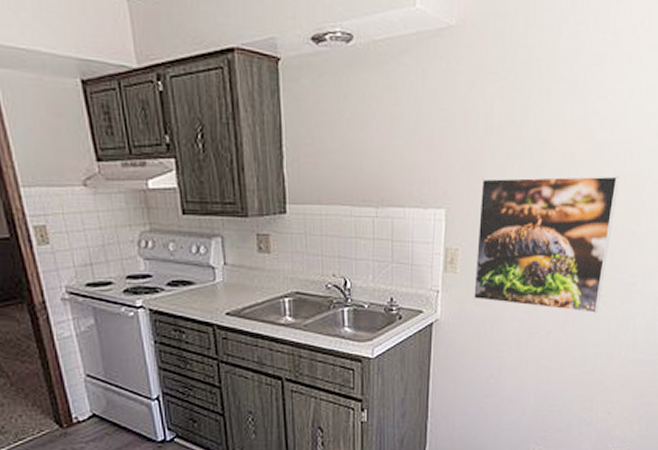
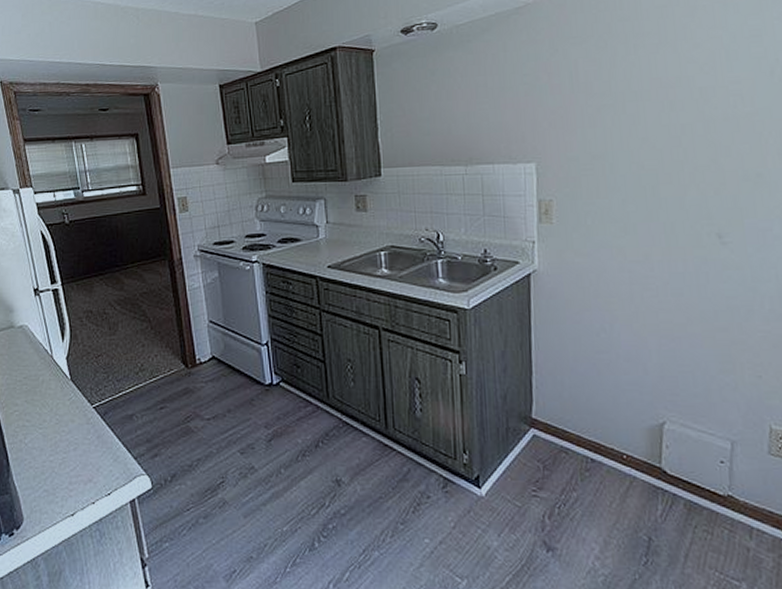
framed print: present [472,175,619,313] -> none [571,118,732,262]

